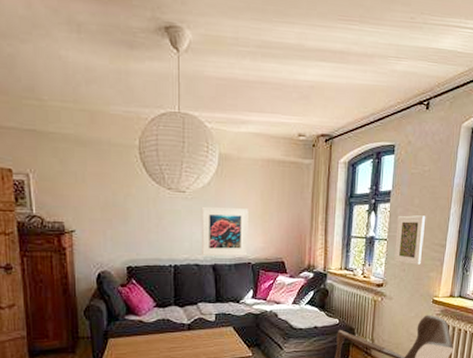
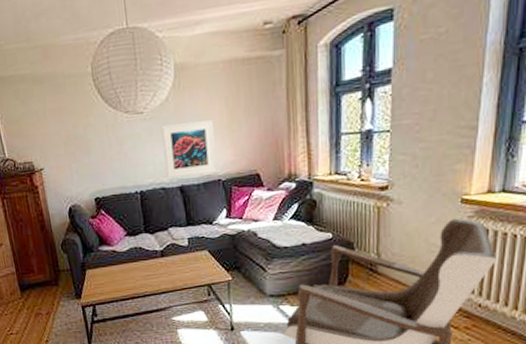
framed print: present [394,215,426,265] -> none [402,92,446,158]

